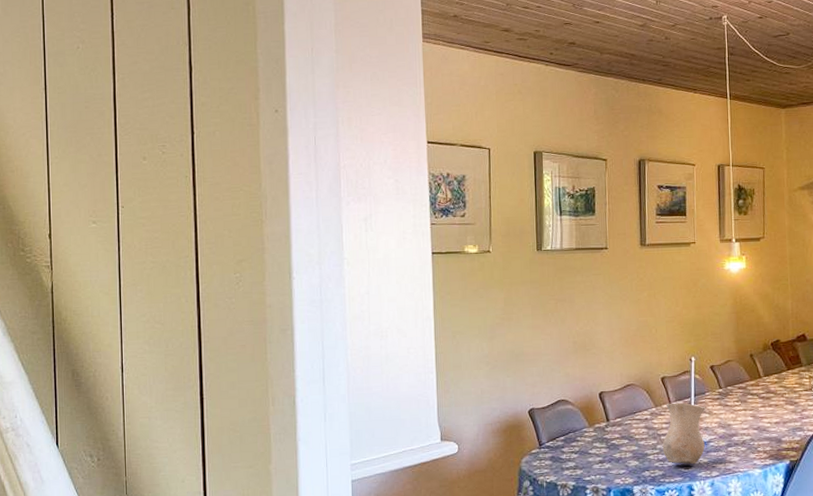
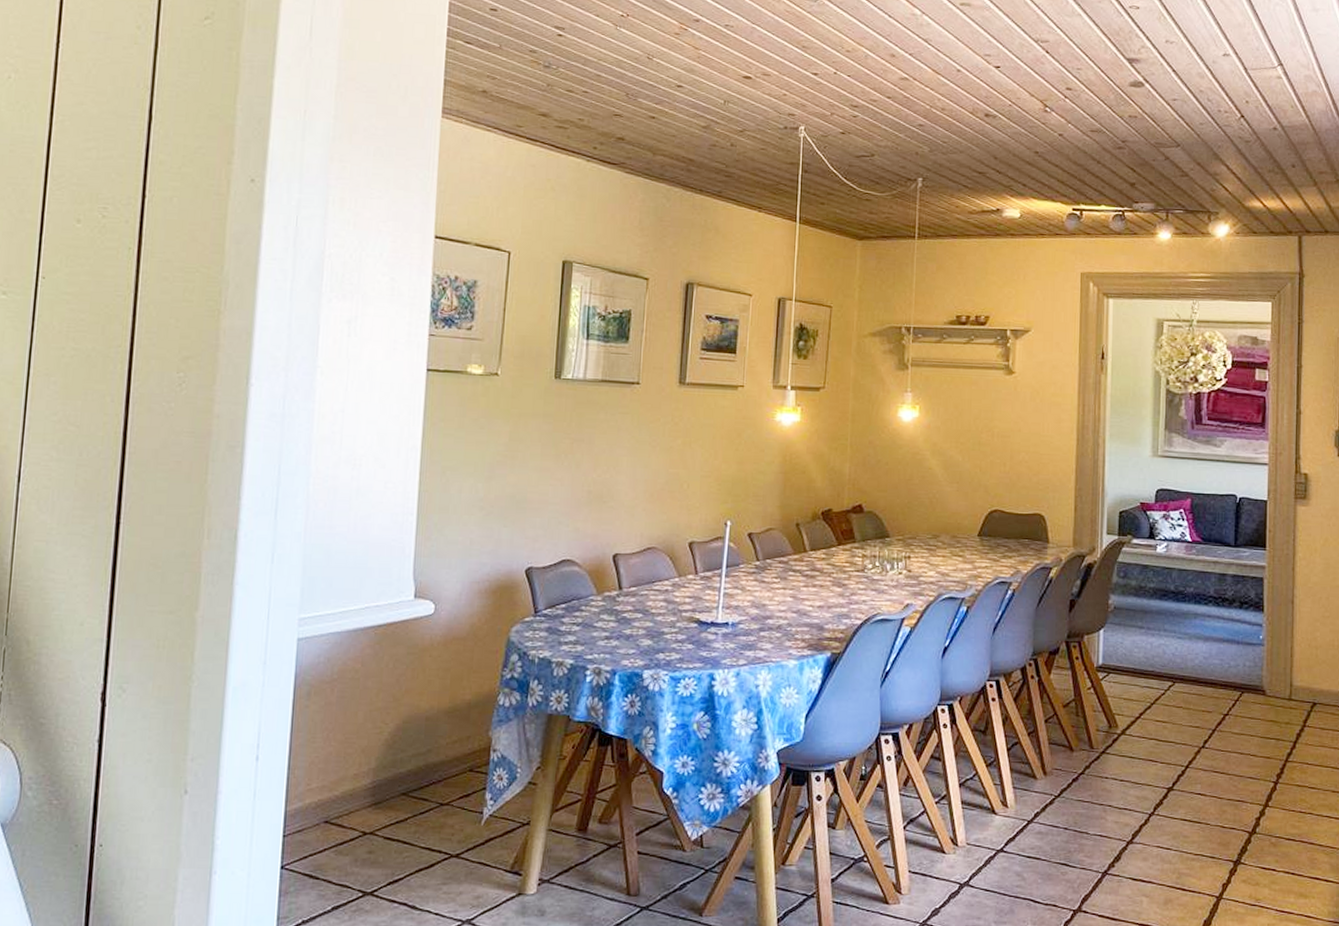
vase: present [662,402,706,465] -> none [682,573,739,649]

